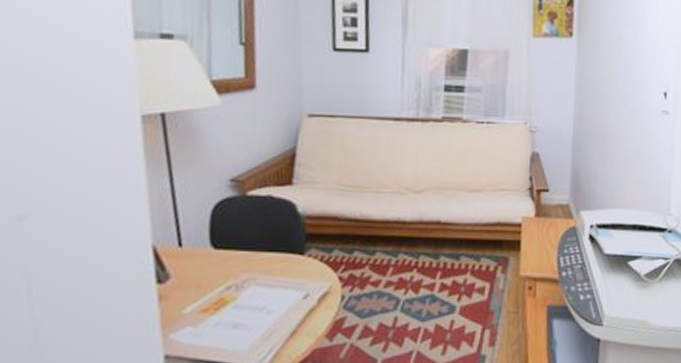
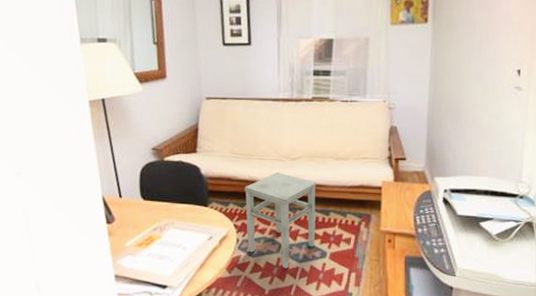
stool: none [354,209,445,331] -> present [245,173,317,269]

